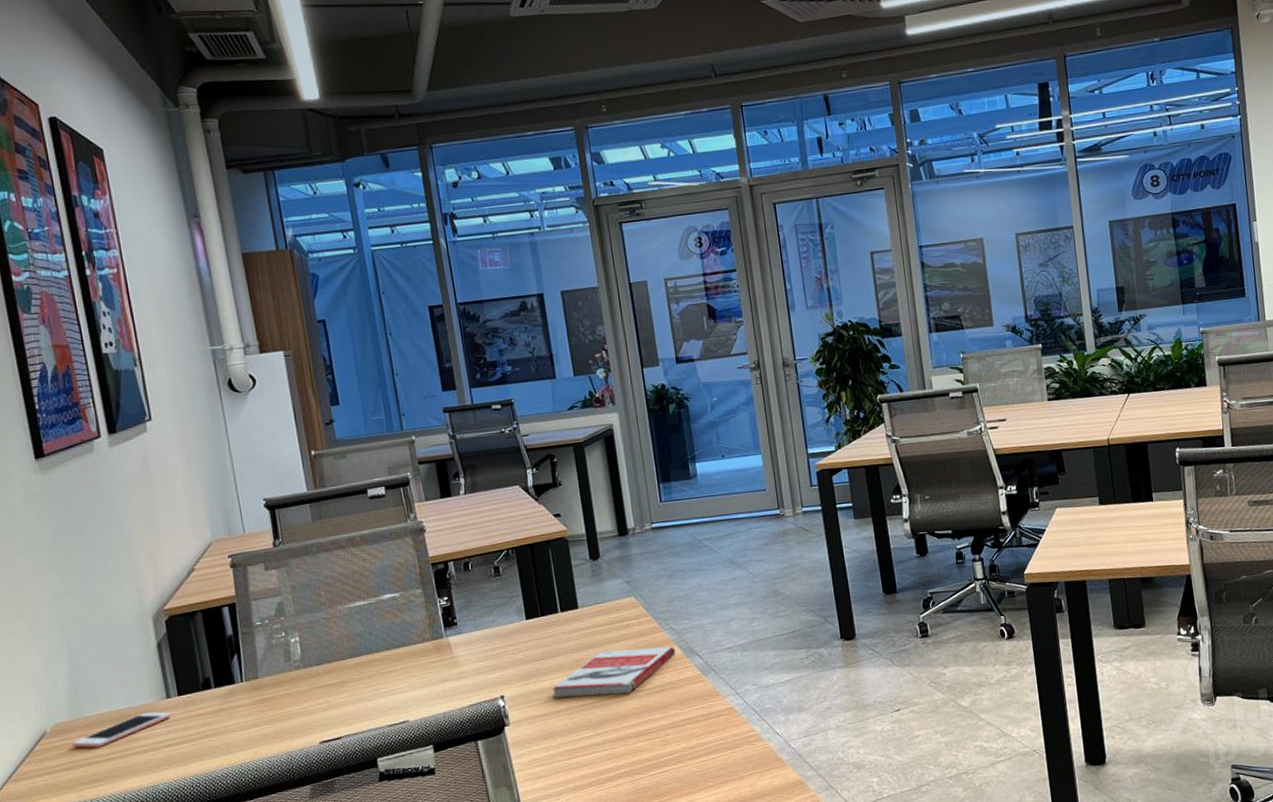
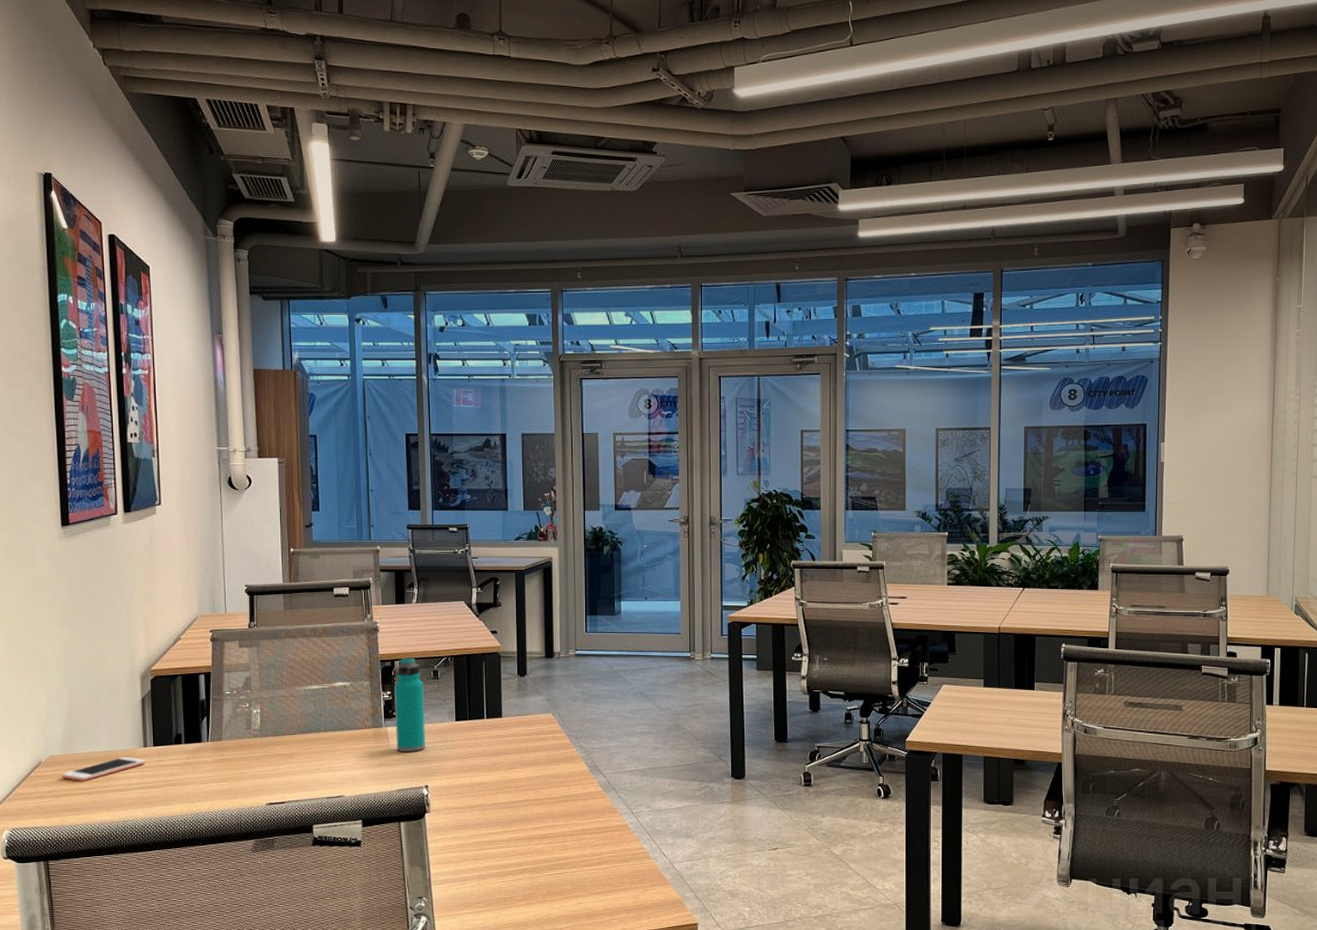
water bottle: none [451,555,495,662] -> present [395,657,425,751]
book: present [551,646,676,698] -> none [470,758,583,800]

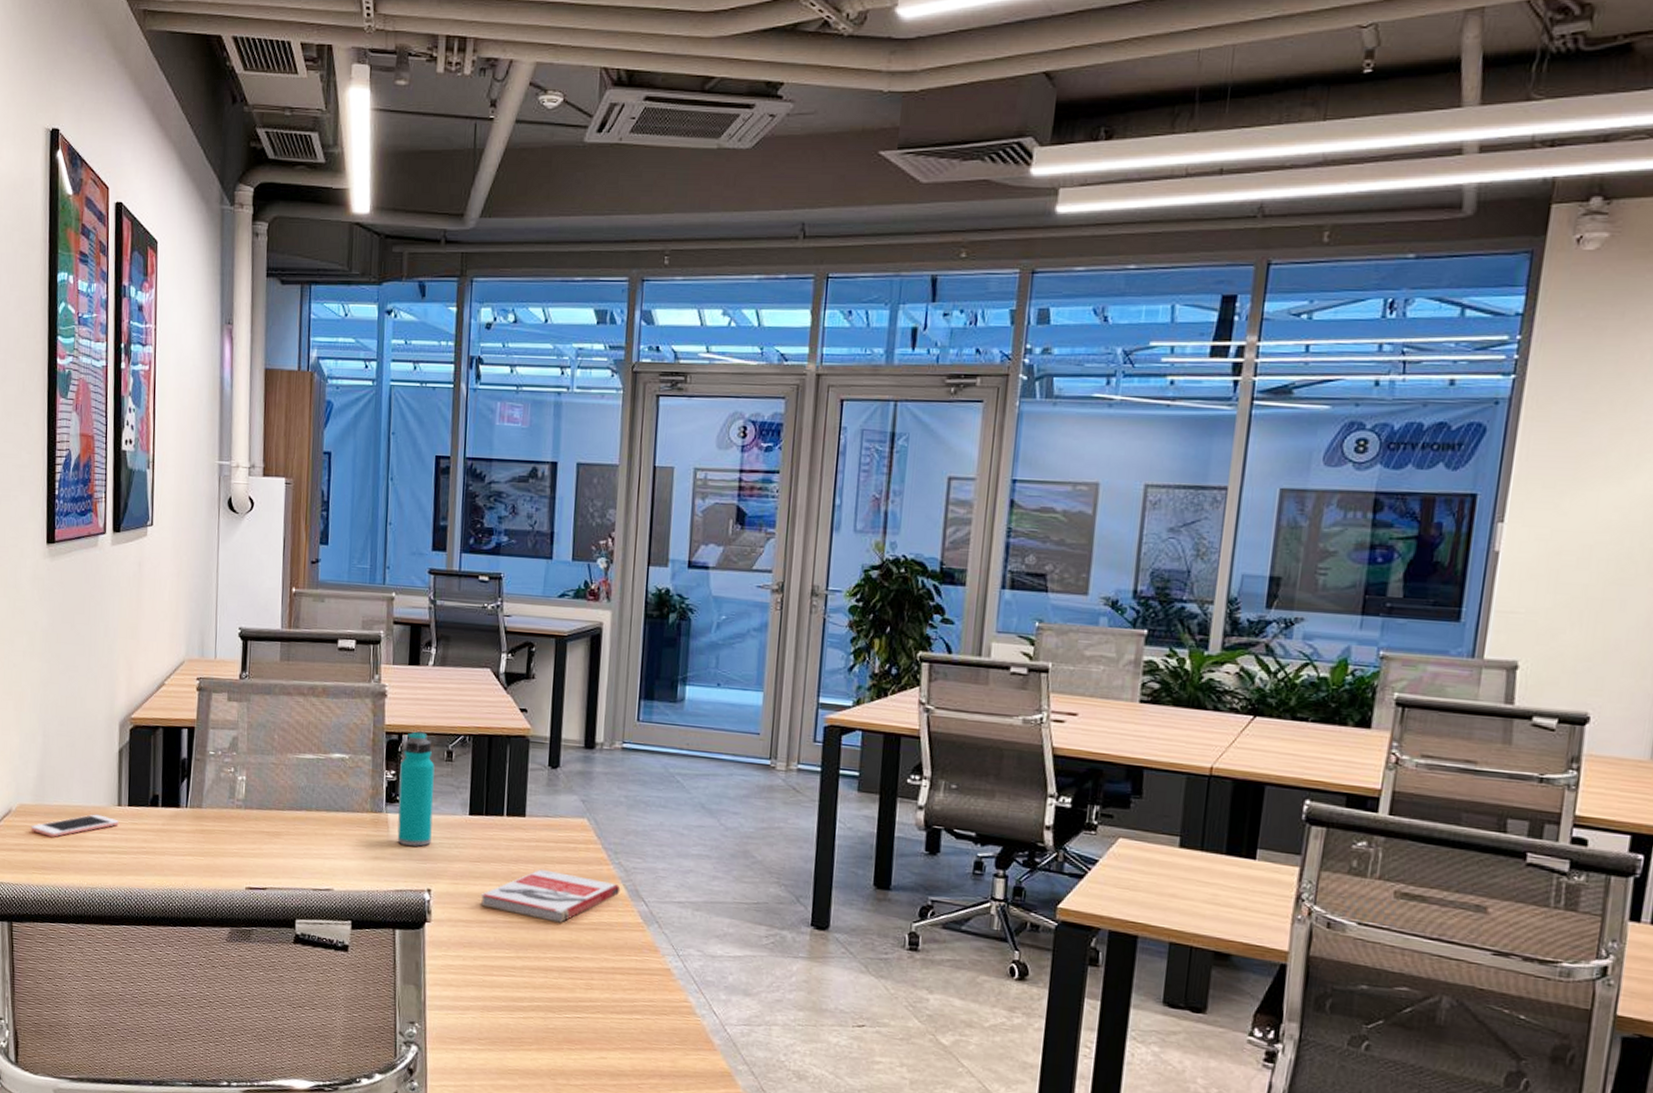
book: none [470,758,583,800] -> present [480,869,621,923]

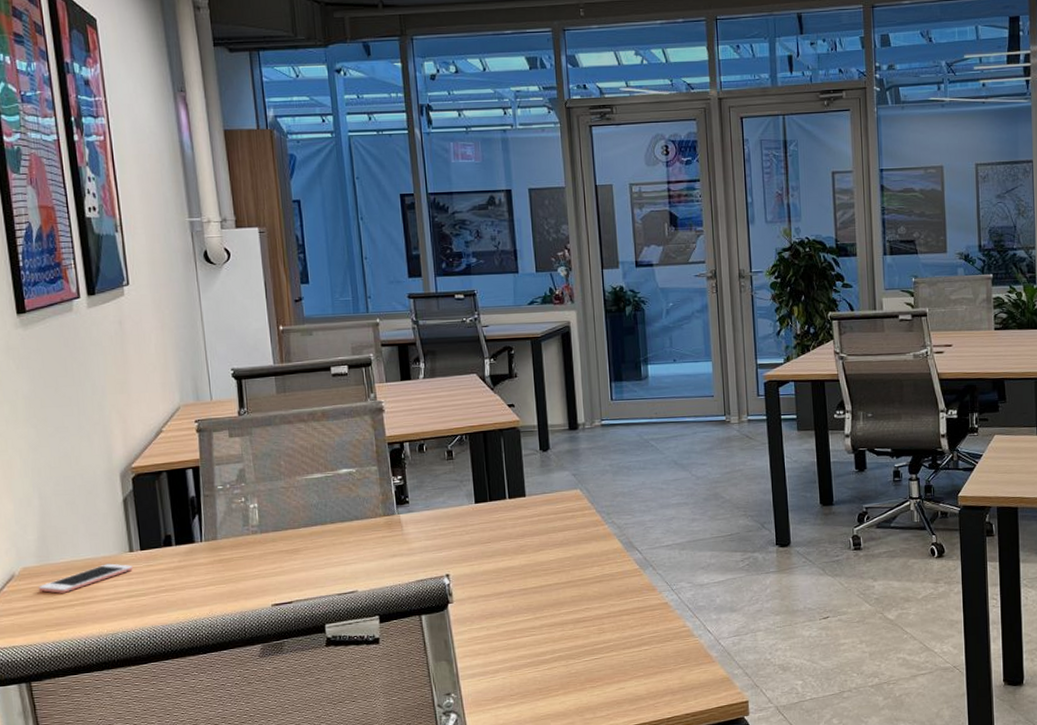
water bottle: present [397,731,435,847] -> none [405,438,443,540]
book: present [480,869,621,923] -> none [495,538,617,582]

